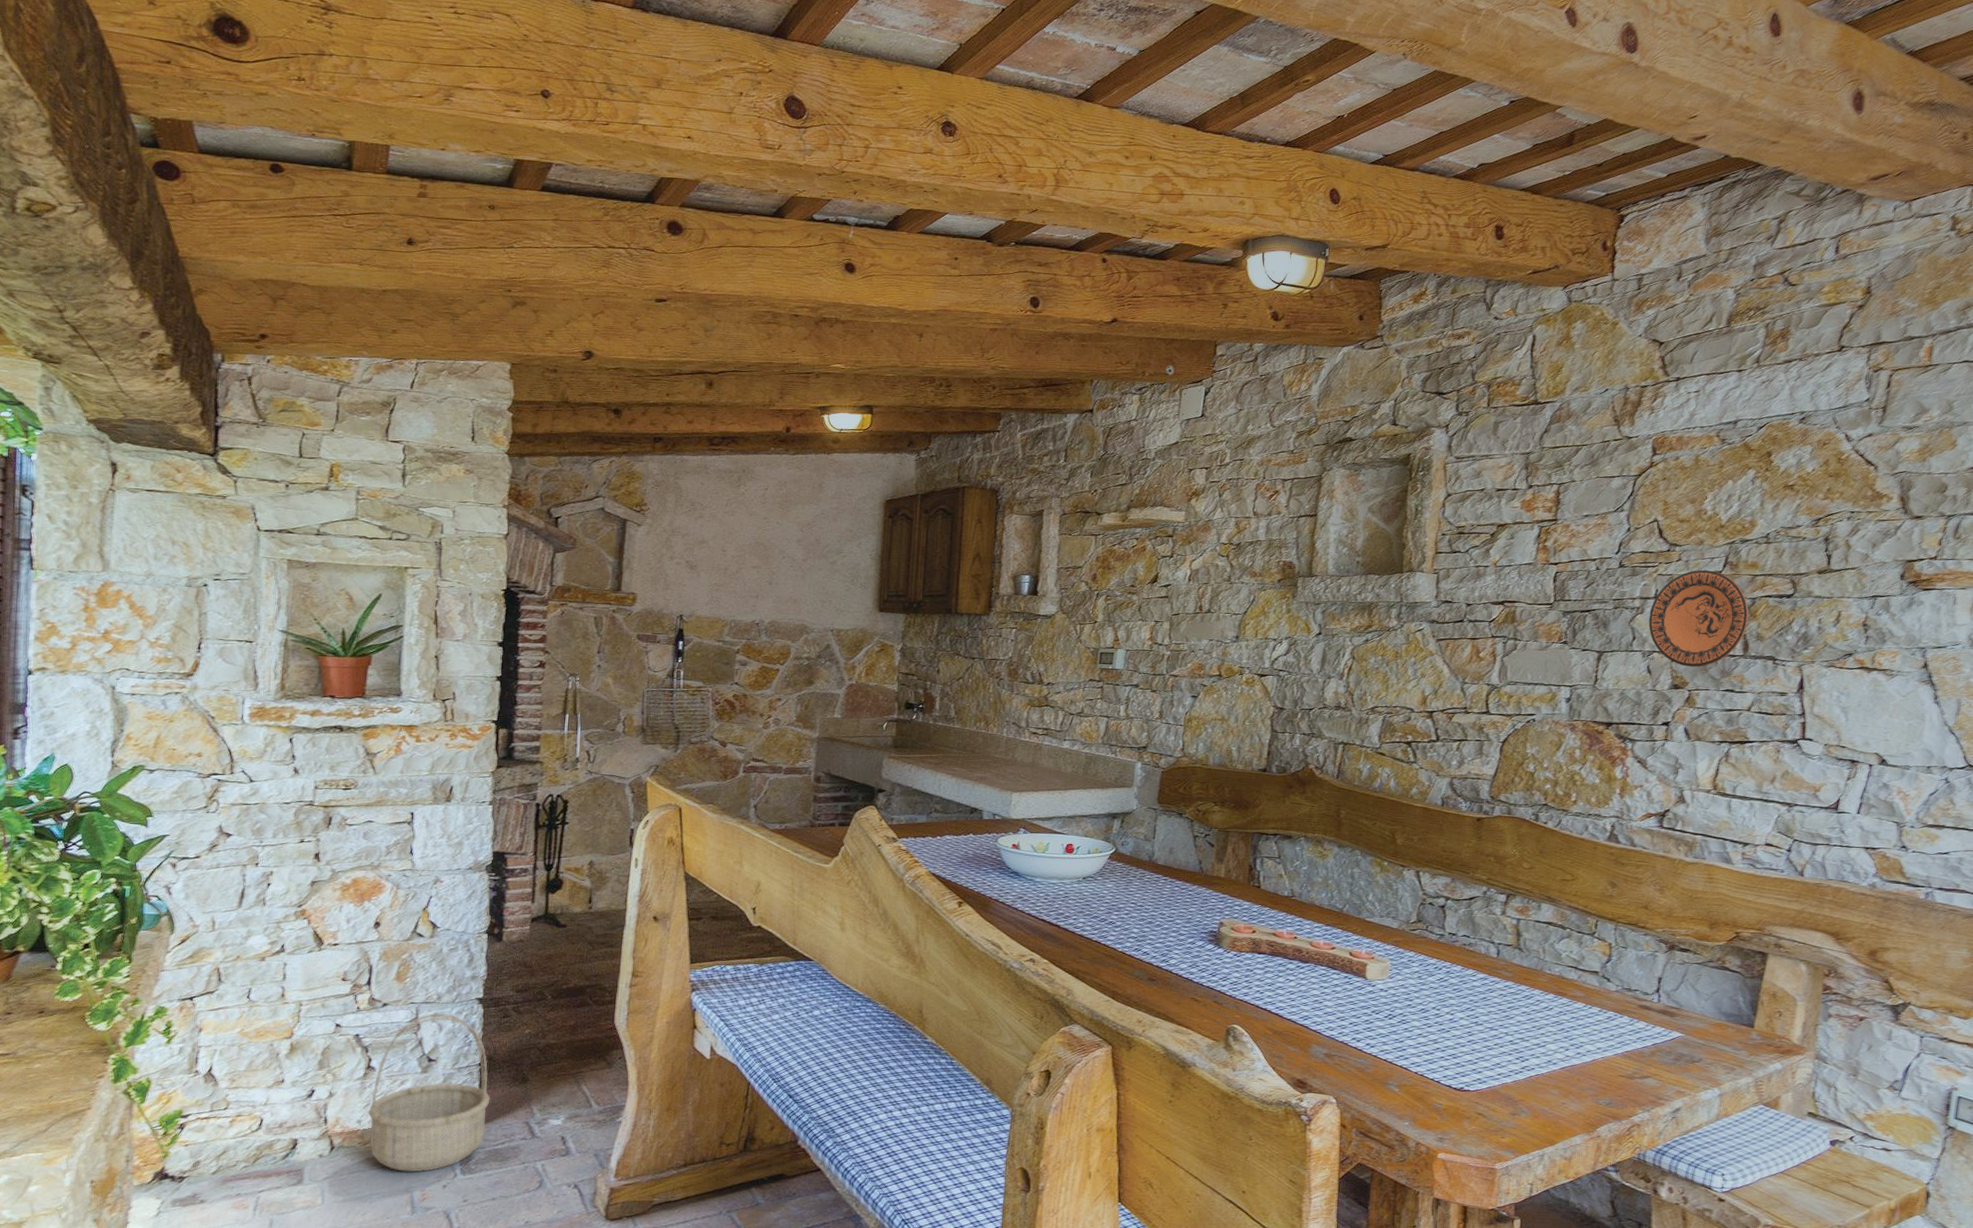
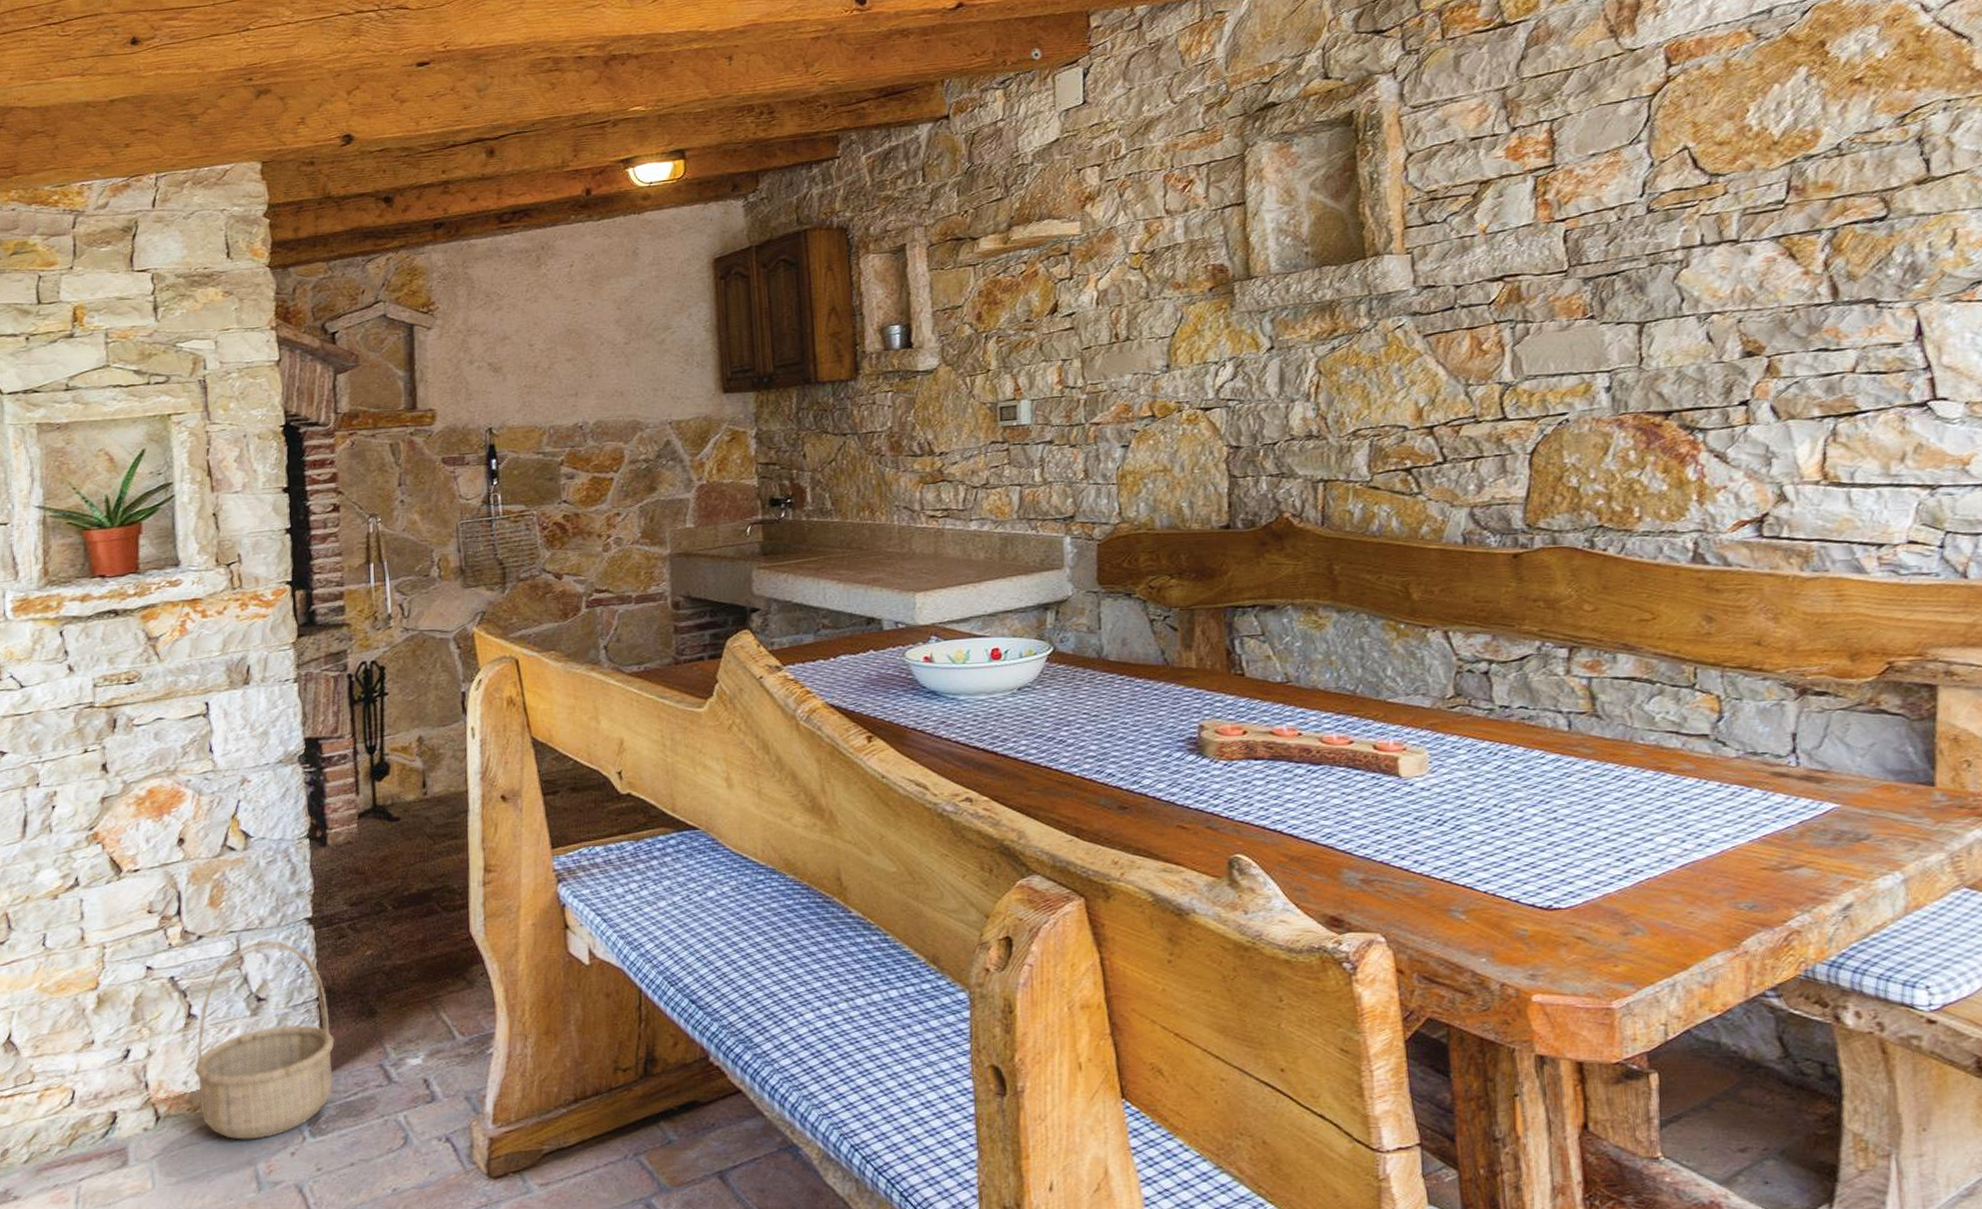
decorative plate: present [1648,569,1749,668] -> none [1697,200,1832,327]

